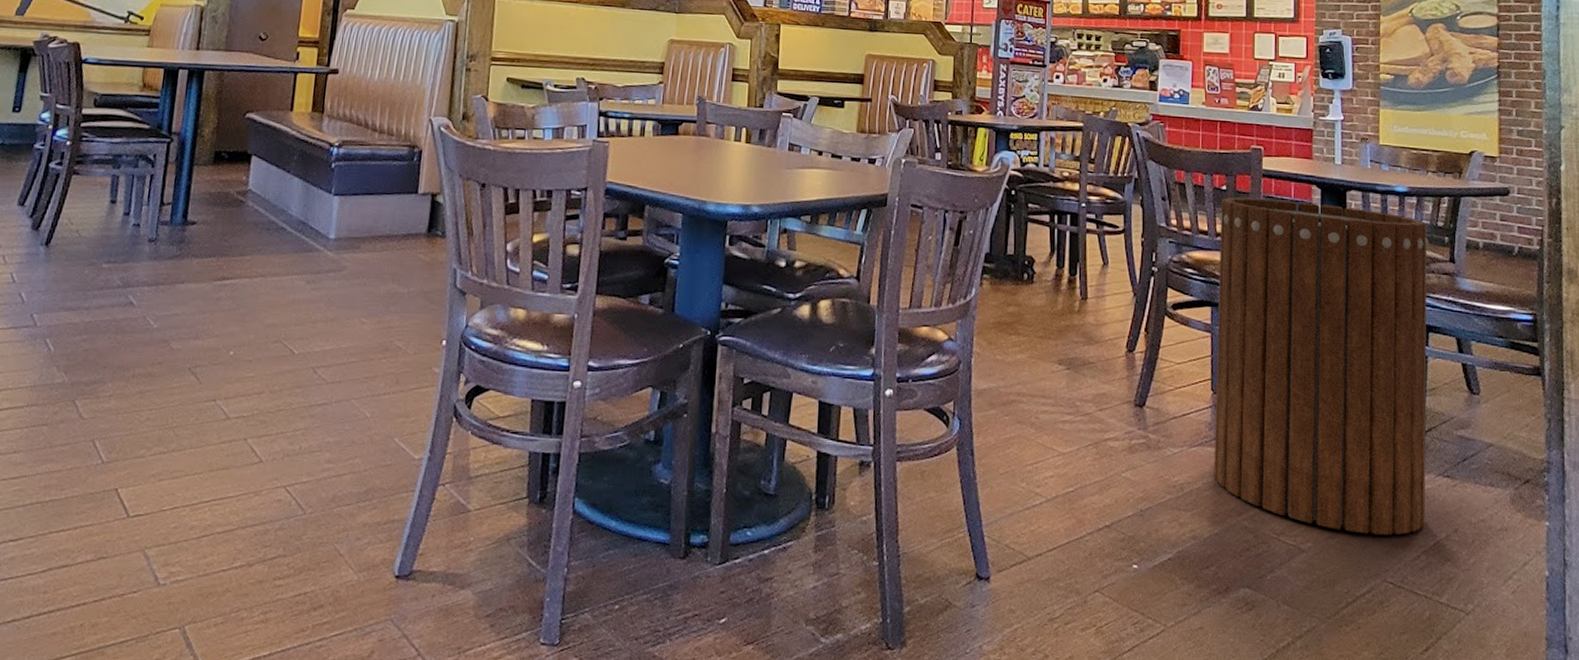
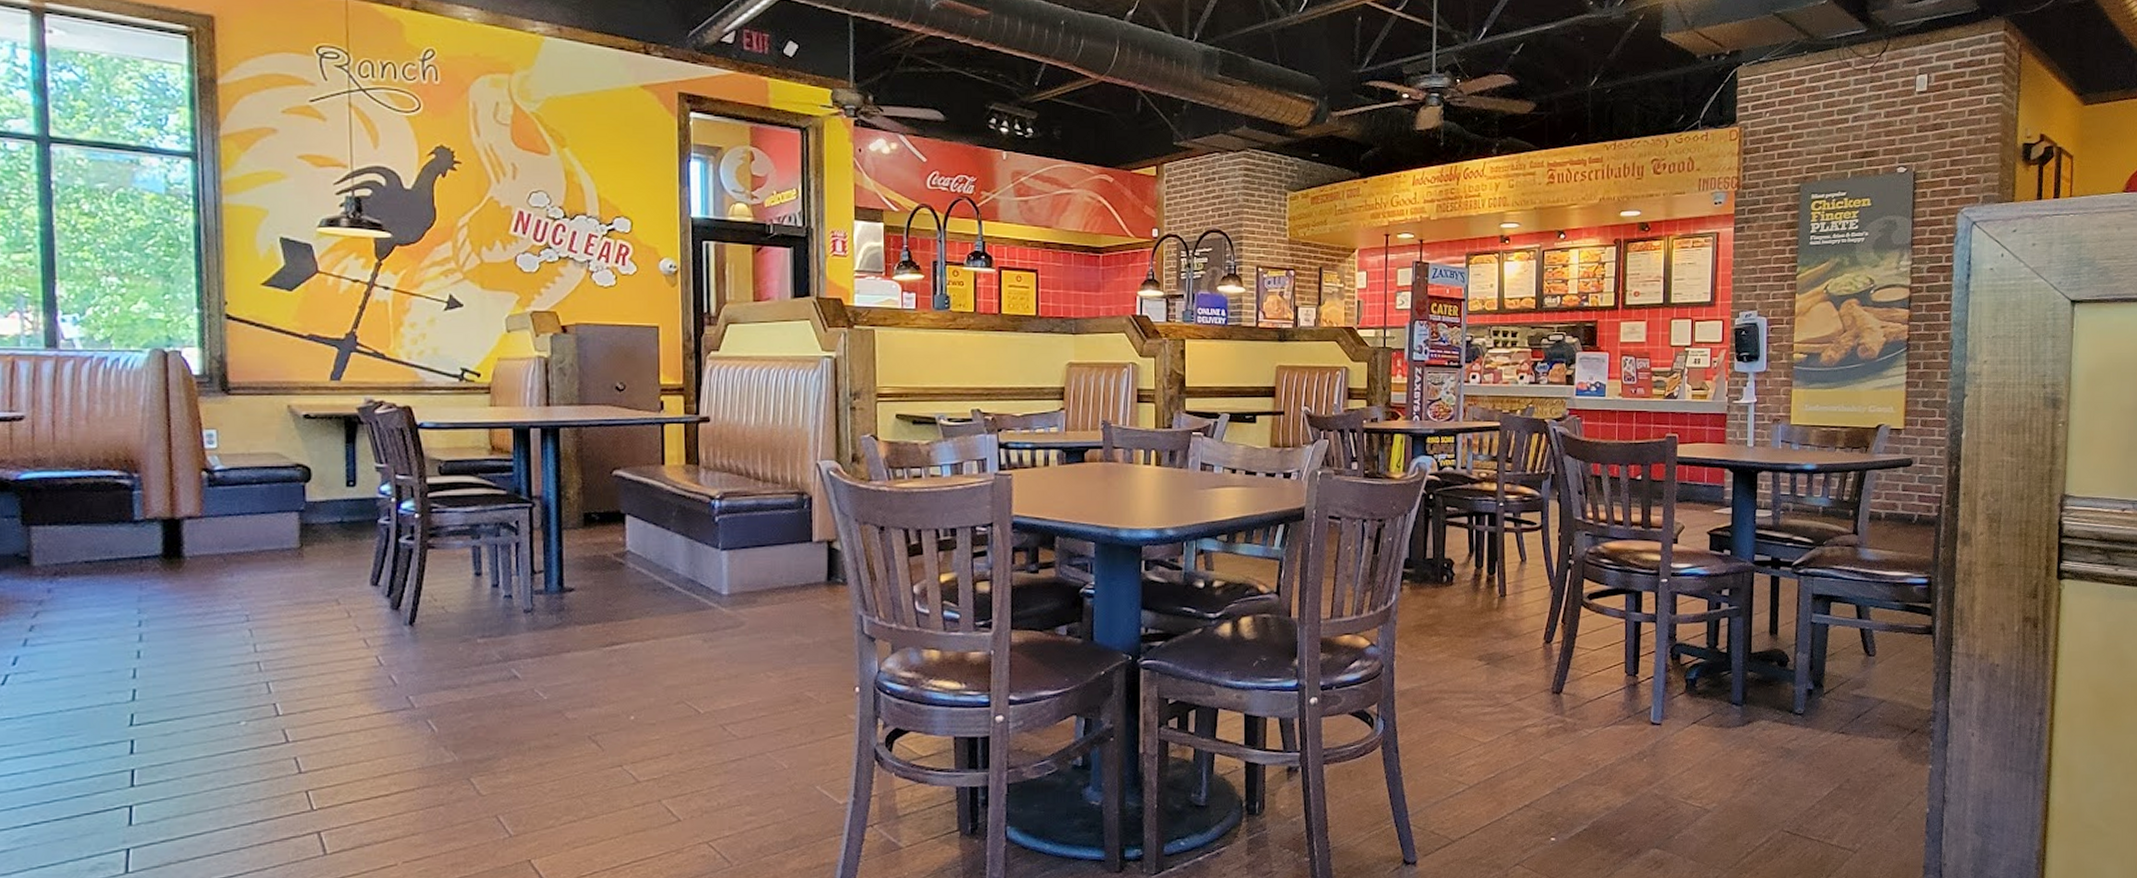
trash can: present [1214,197,1429,535] -> none [1627,485,1834,791]

